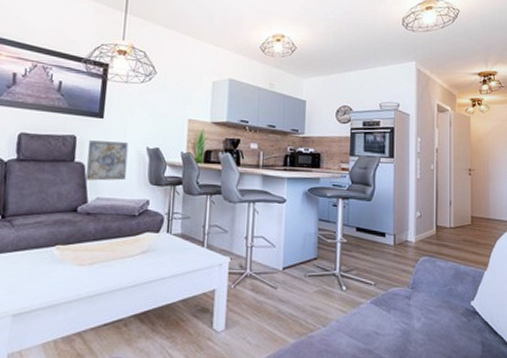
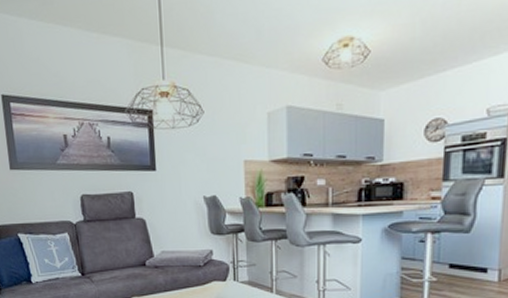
wall art: present [86,140,129,181] -> none [145,193,186,235]

